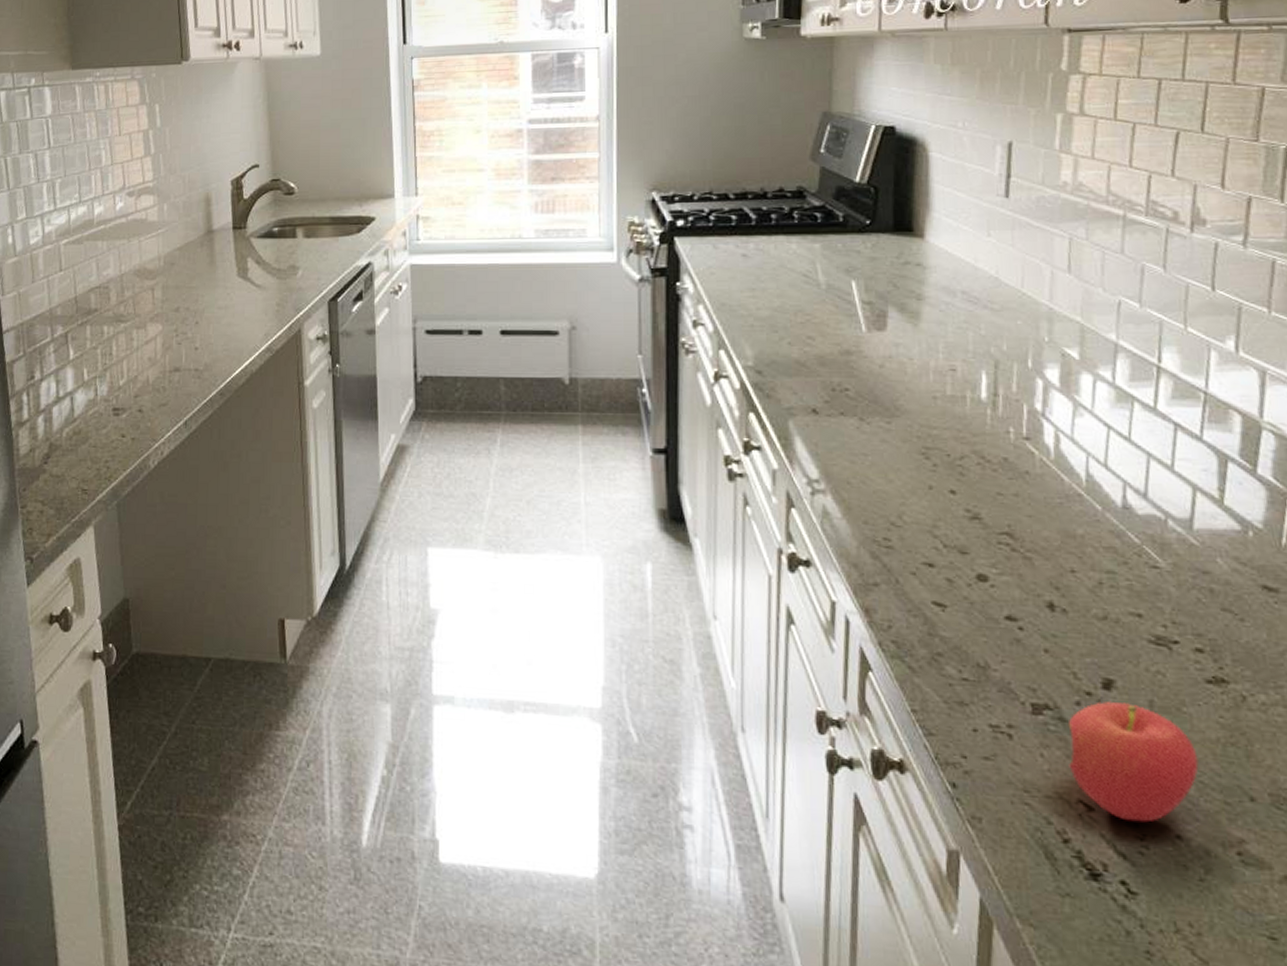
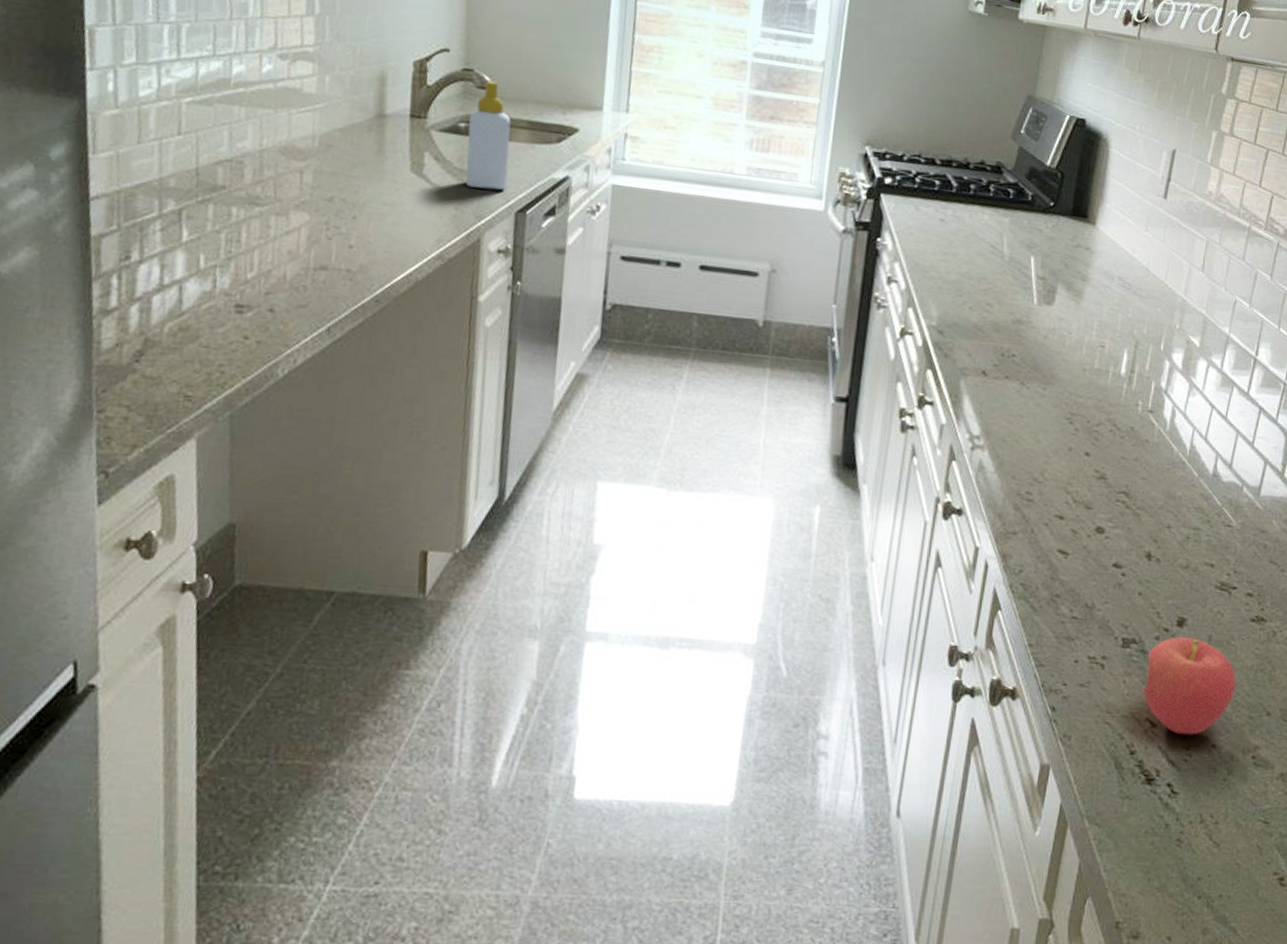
soap bottle: none [280,186,319,284] -> present [465,80,511,190]

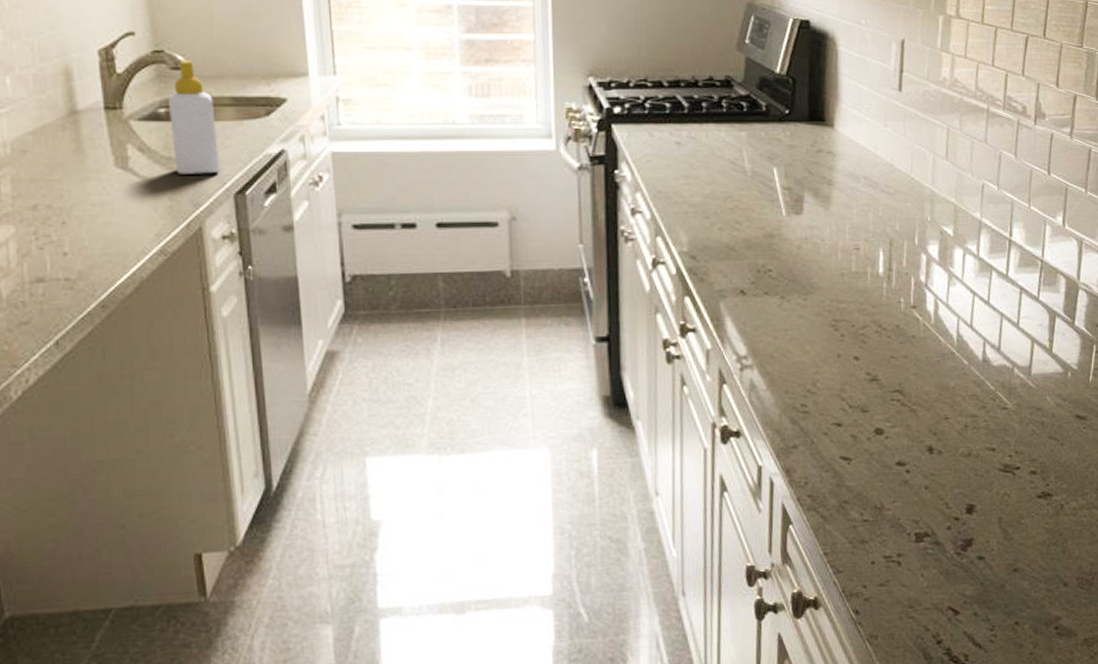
apple: present [1143,637,1237,735] -> none [941,522,1031,618]

